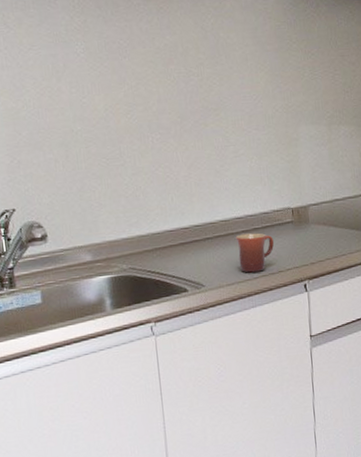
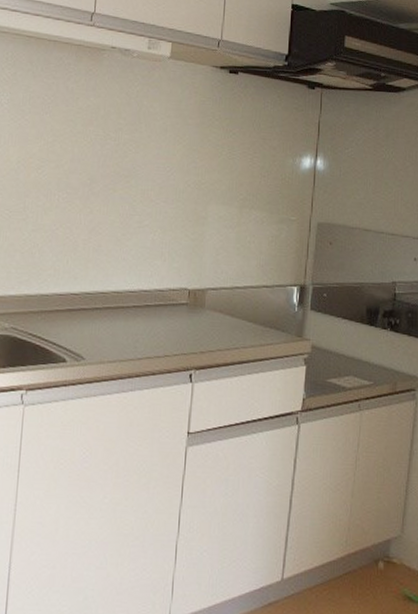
mug: present [235,233,275,273] -> none [124,309,165,353]

